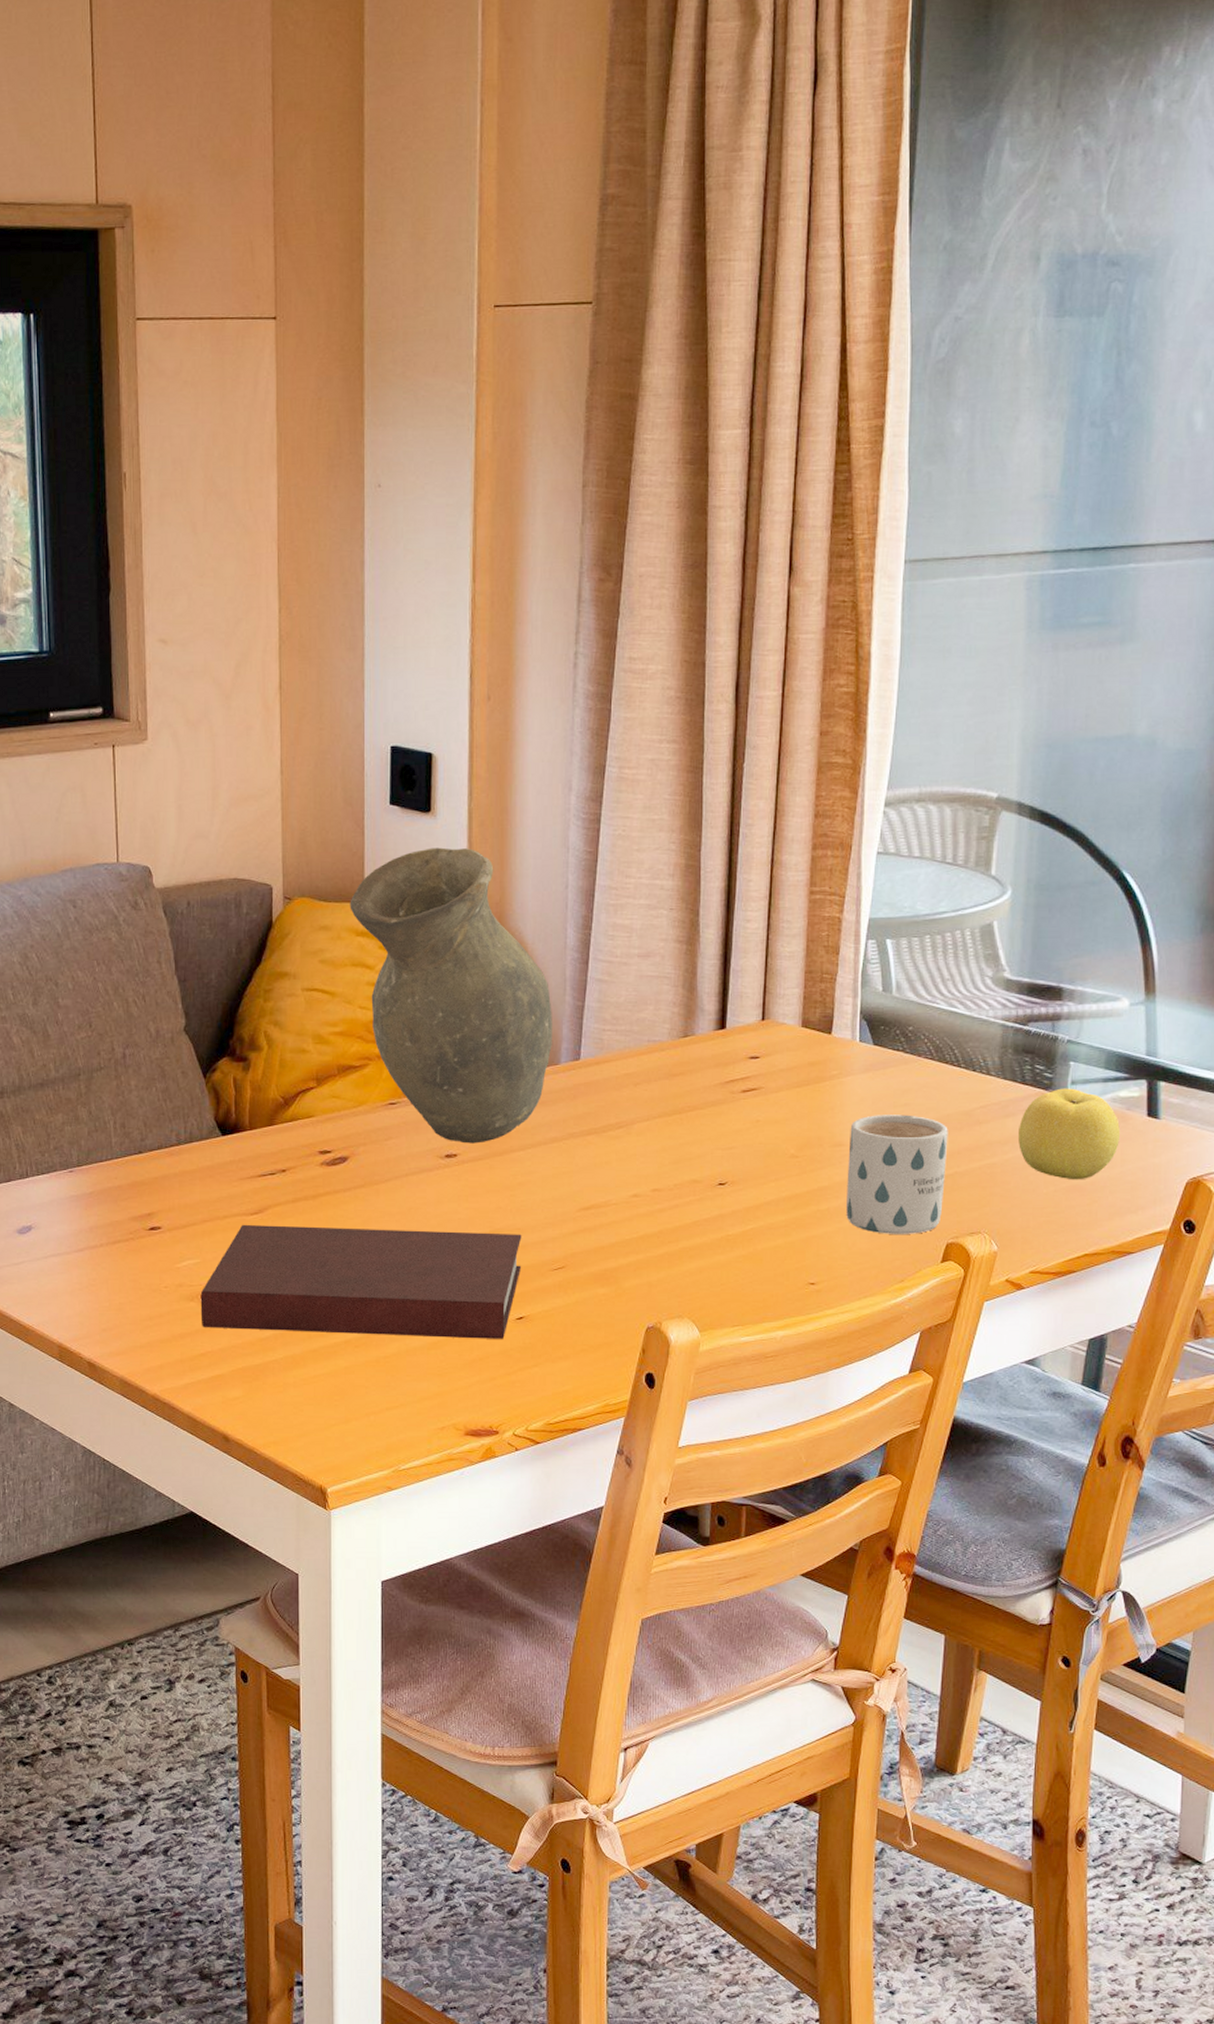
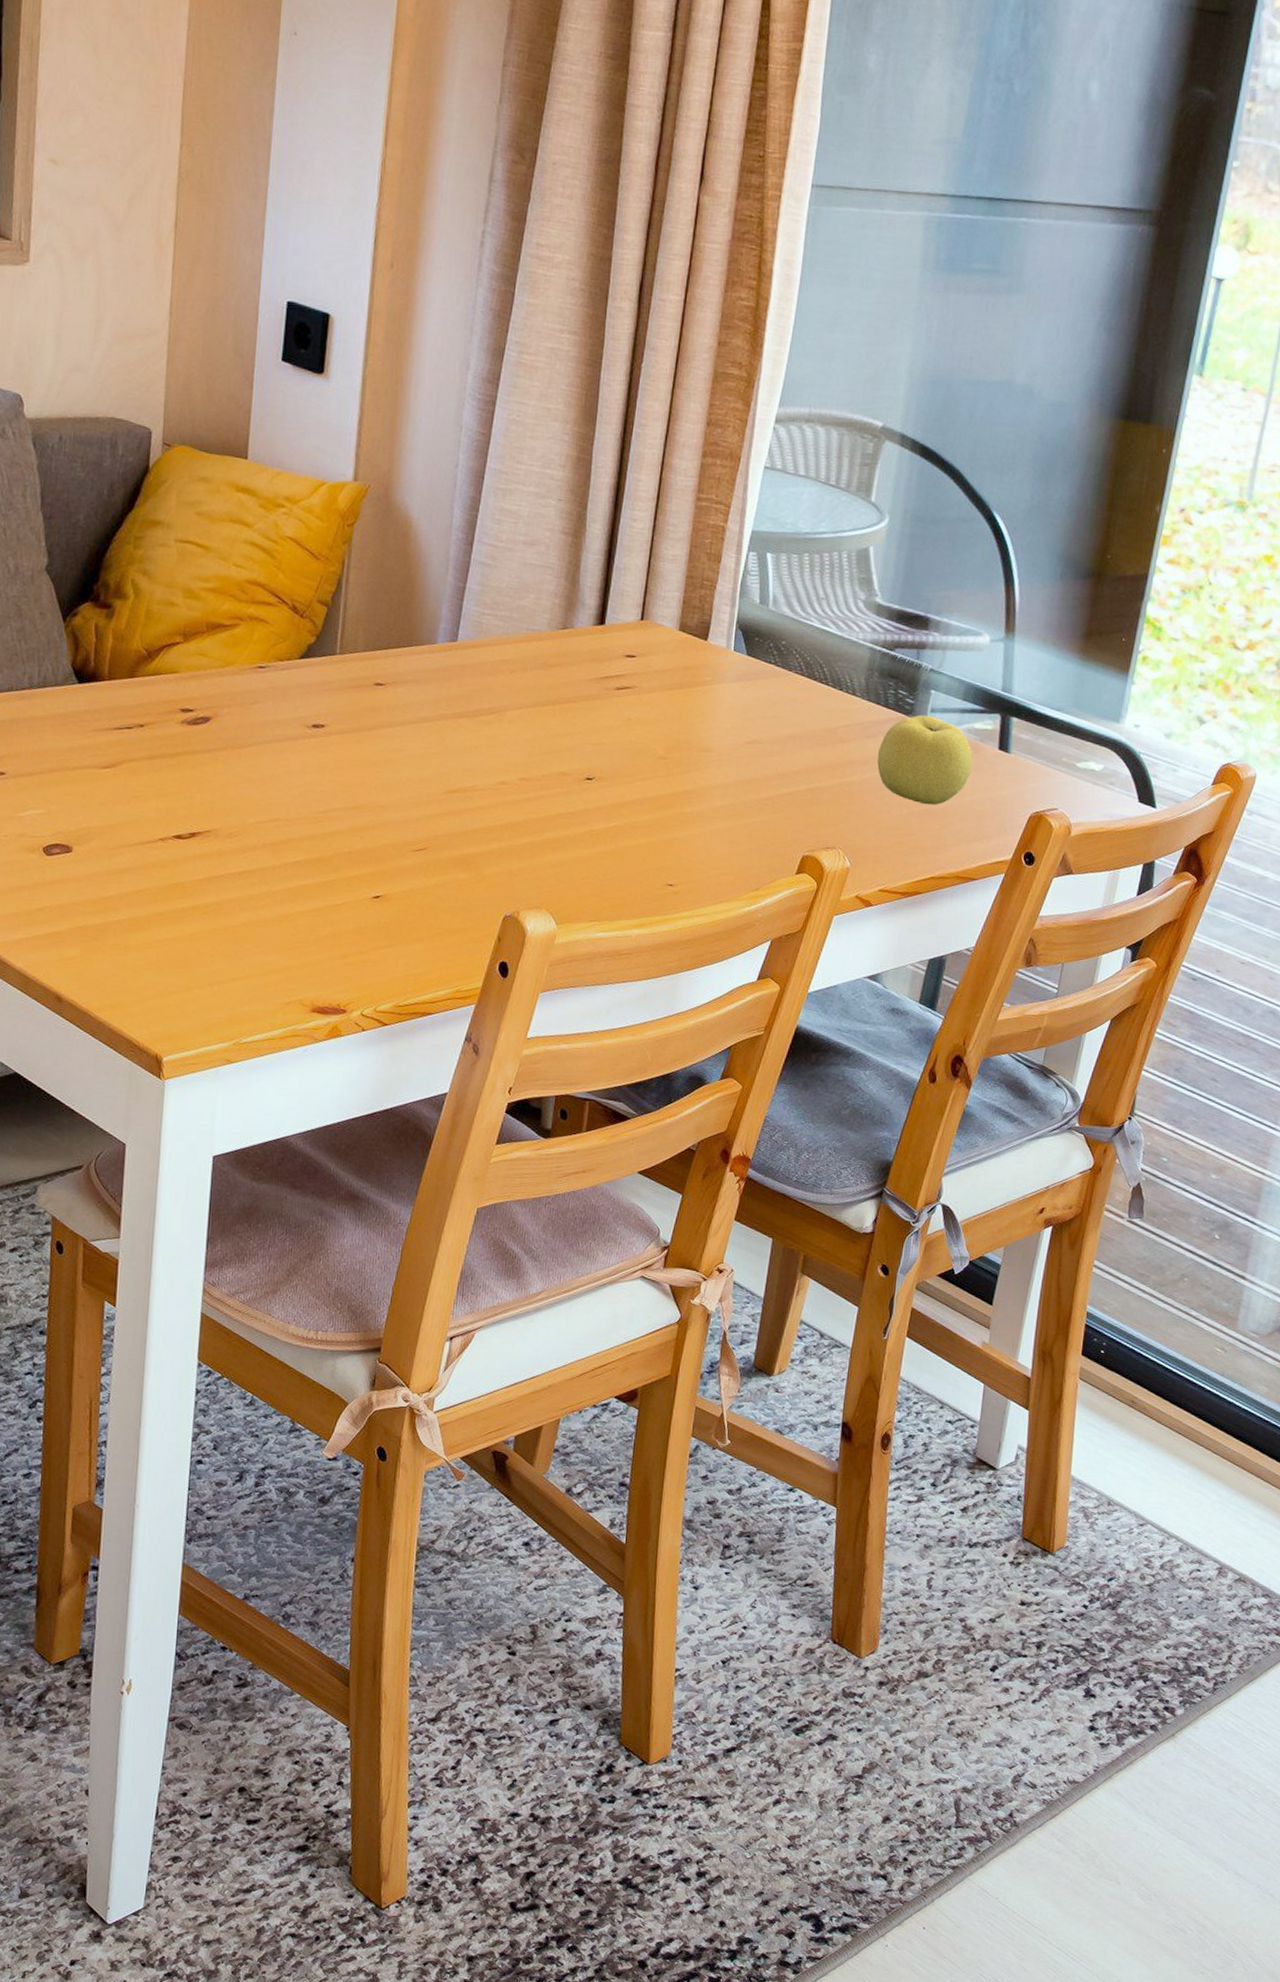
notebook: present [200,1224,522,1339] -> none [41,777,385,917]
vase: present [350,847,552,1144] -> none [232,410,433,716]
mug: present [846,1115,948,1234] -> none [708,724,812,845]

